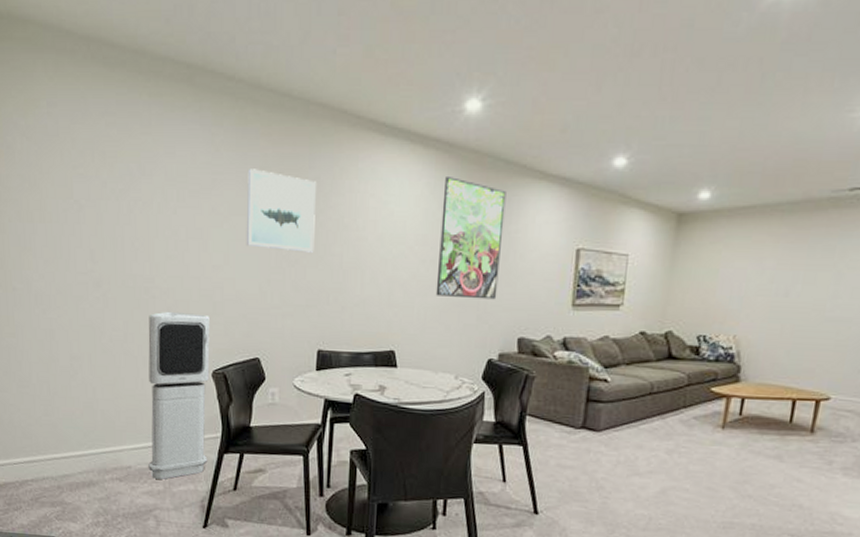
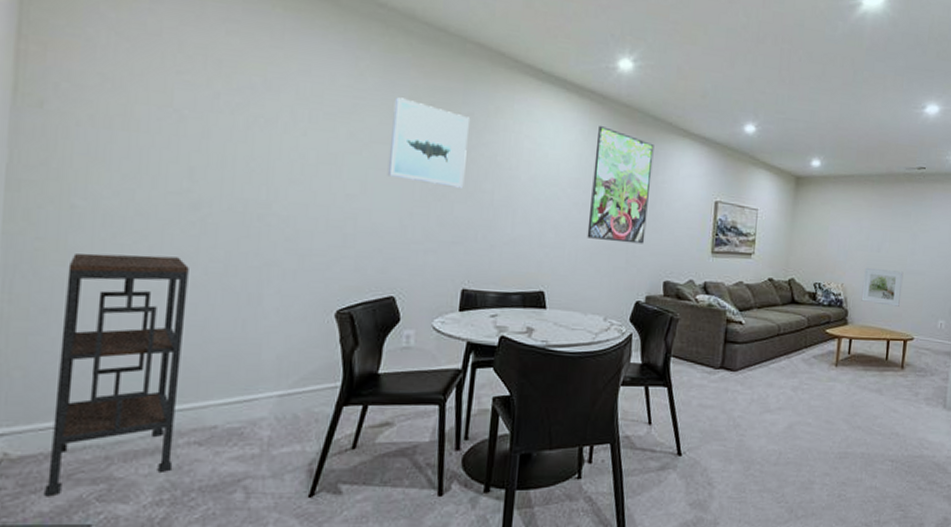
shelving unit: none [17,326,104,514] -> present [44,253,189,497]
air purifier: present [148,311,210,480] -> none [241,241,338,440]
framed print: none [759,315,821,361] -> present [861,267,904,307]

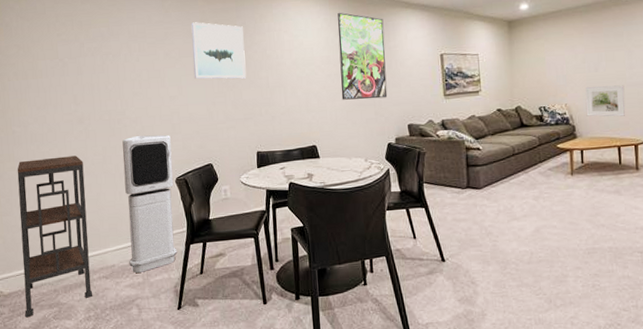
air purifier: none [241,241,338,440] -> present [122,134,178,273]

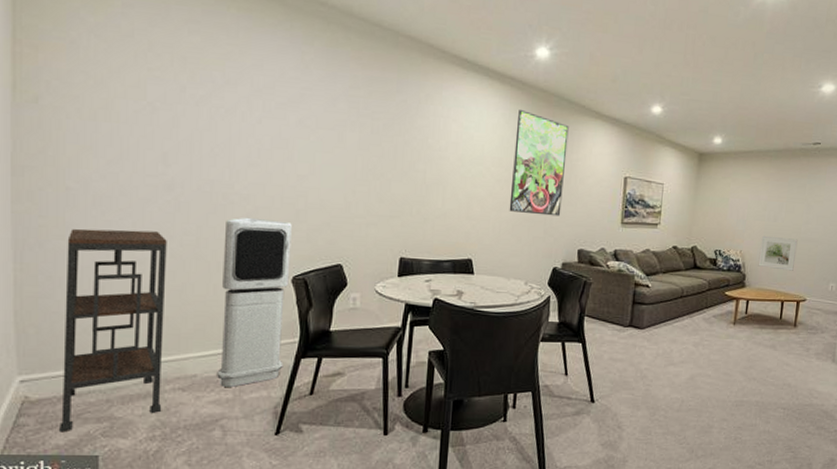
wall art: present [191,22,247,79] -> none [332,87,403,168]

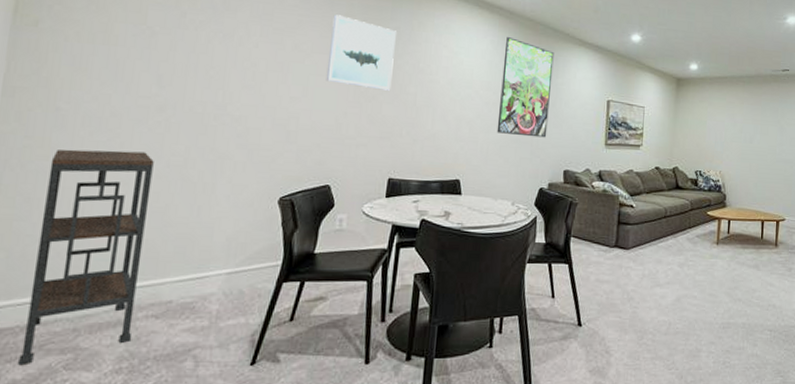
air purifier: present [217,217,292,387] -> none [193,138,282,314]
wall art: none [332,87,403,168] -> present [325,14,396,91]
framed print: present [758,235,798,271] -> none [737,156,774,191]

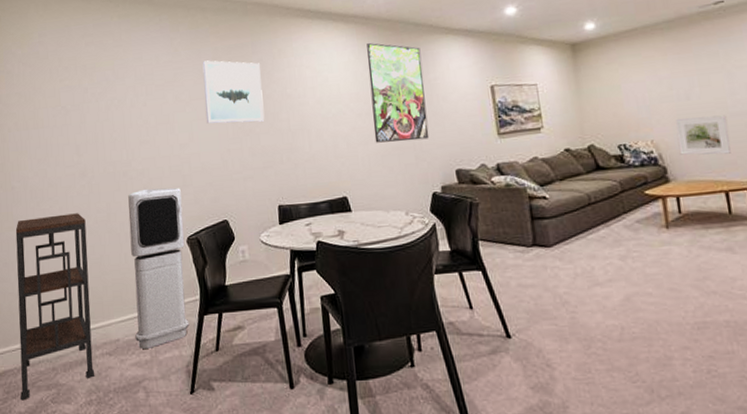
air purifier: none [193,138,282,314] -> present [128,187,190,349]
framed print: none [737,156,774,191] -> present [676,115,731,156]

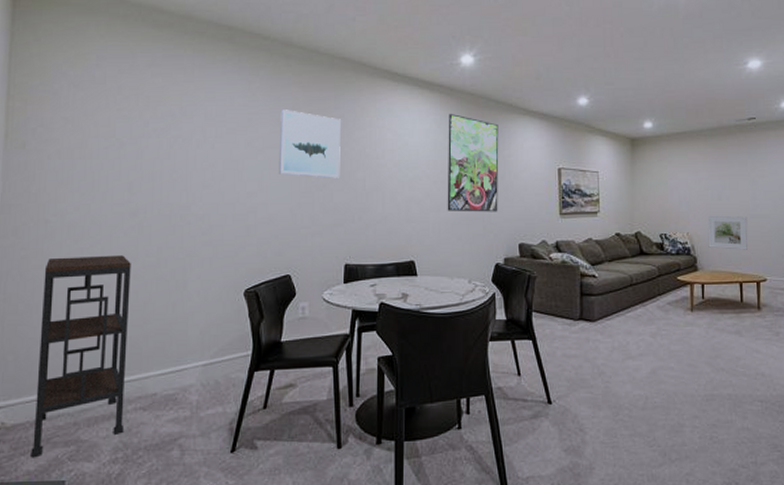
air purifier: present [128,187,190,349] -> none [175,235,243,404]

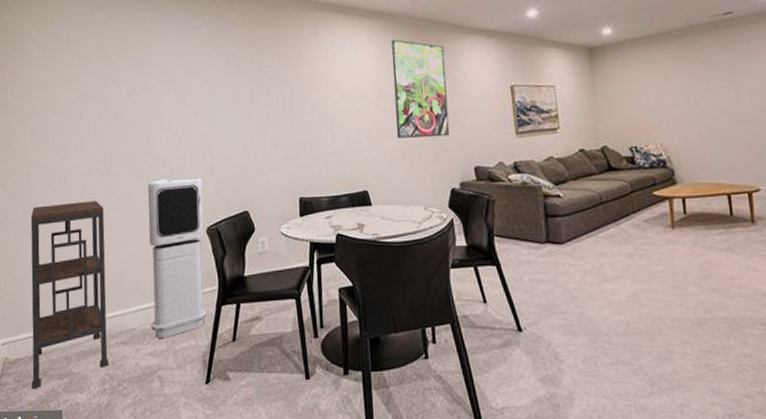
air purifier: none [175,235,243,404] -> present [148,177,207,338]
wall art: present [278,109,341,178] -> none [227,51,289,115]
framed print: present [707,215,748,250] -> none [684,121,734,159]

